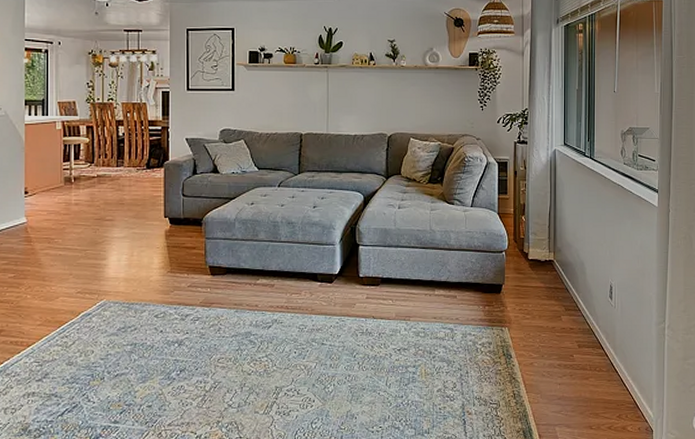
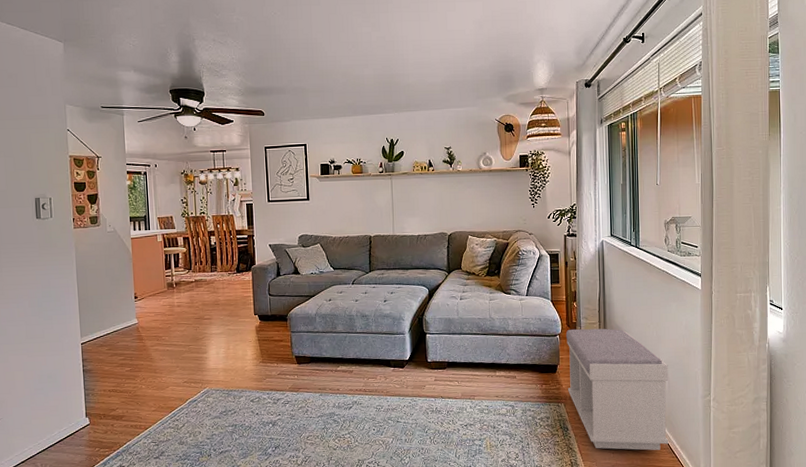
bench: none [512,245,621,383] -> present [565,328,669,451]

